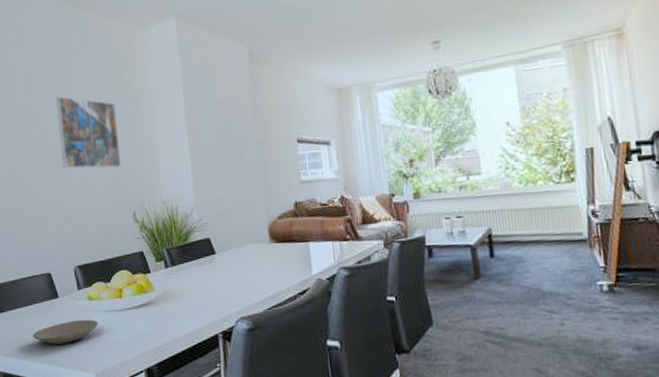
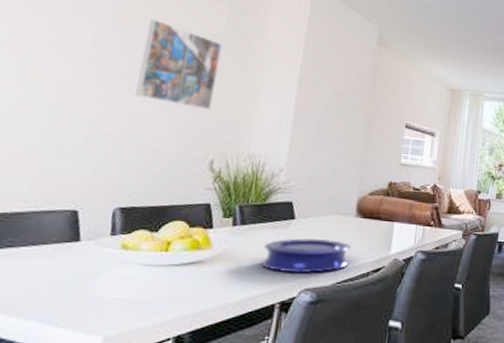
plate: present [32,319,99,344] -> none [23,270,128,298]
plate: none [195,268,275,304] -> present [260,238,352,274]

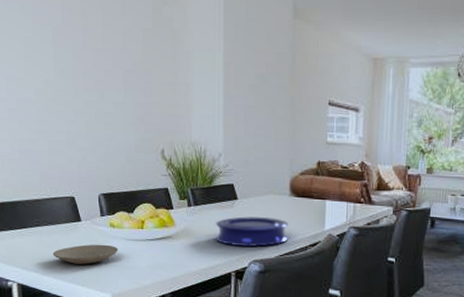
plate: none [23,270,128,298] -> present [52,244,119,265]
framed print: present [135,18,222,111] -> none [91,20,154,104]

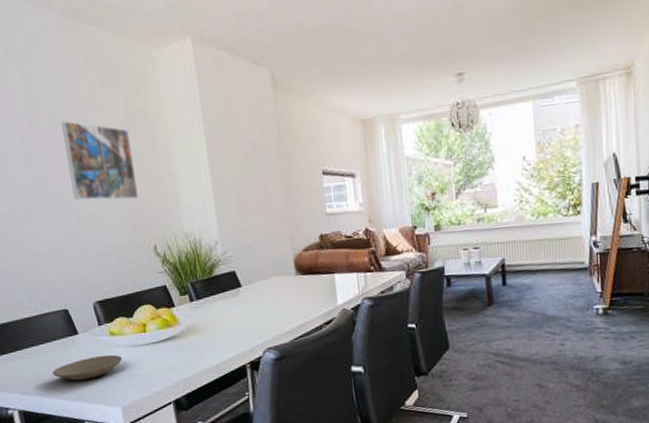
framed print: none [91,20,154,104] -> present [61,120,139,200]
plate: present [215,216,289,248] -> none [221,300,301,336]

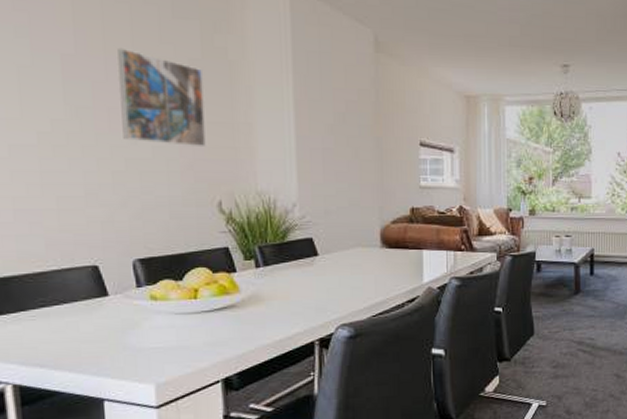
plate: present [52,354,123,381] -> none [66,322,164,351]

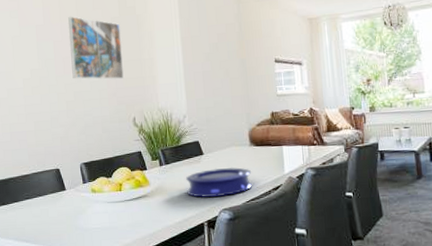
plate: none [291,273,382,310] -> present [185,167,253,197]

